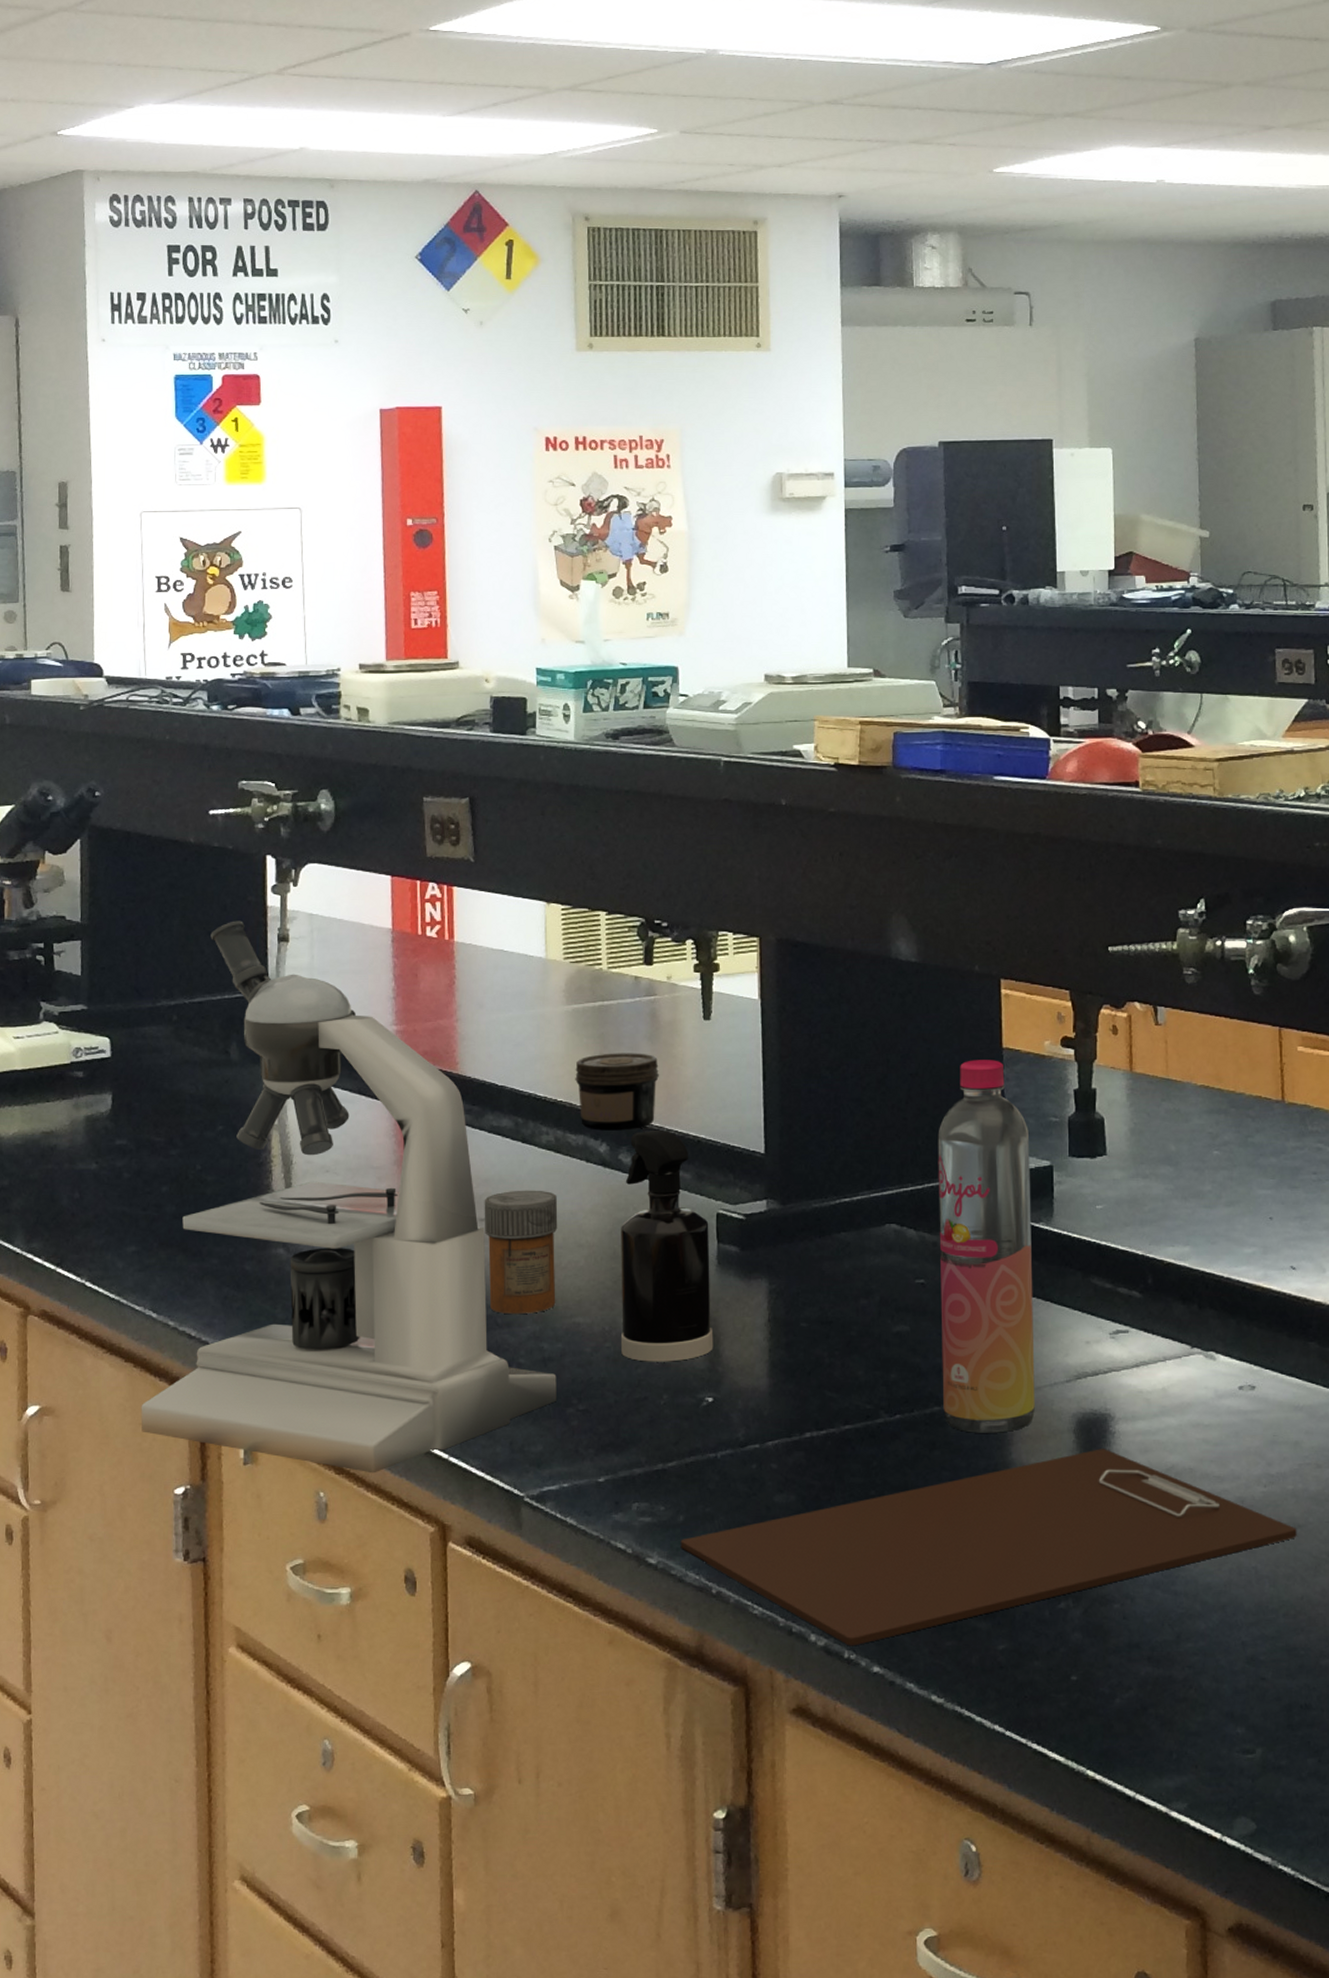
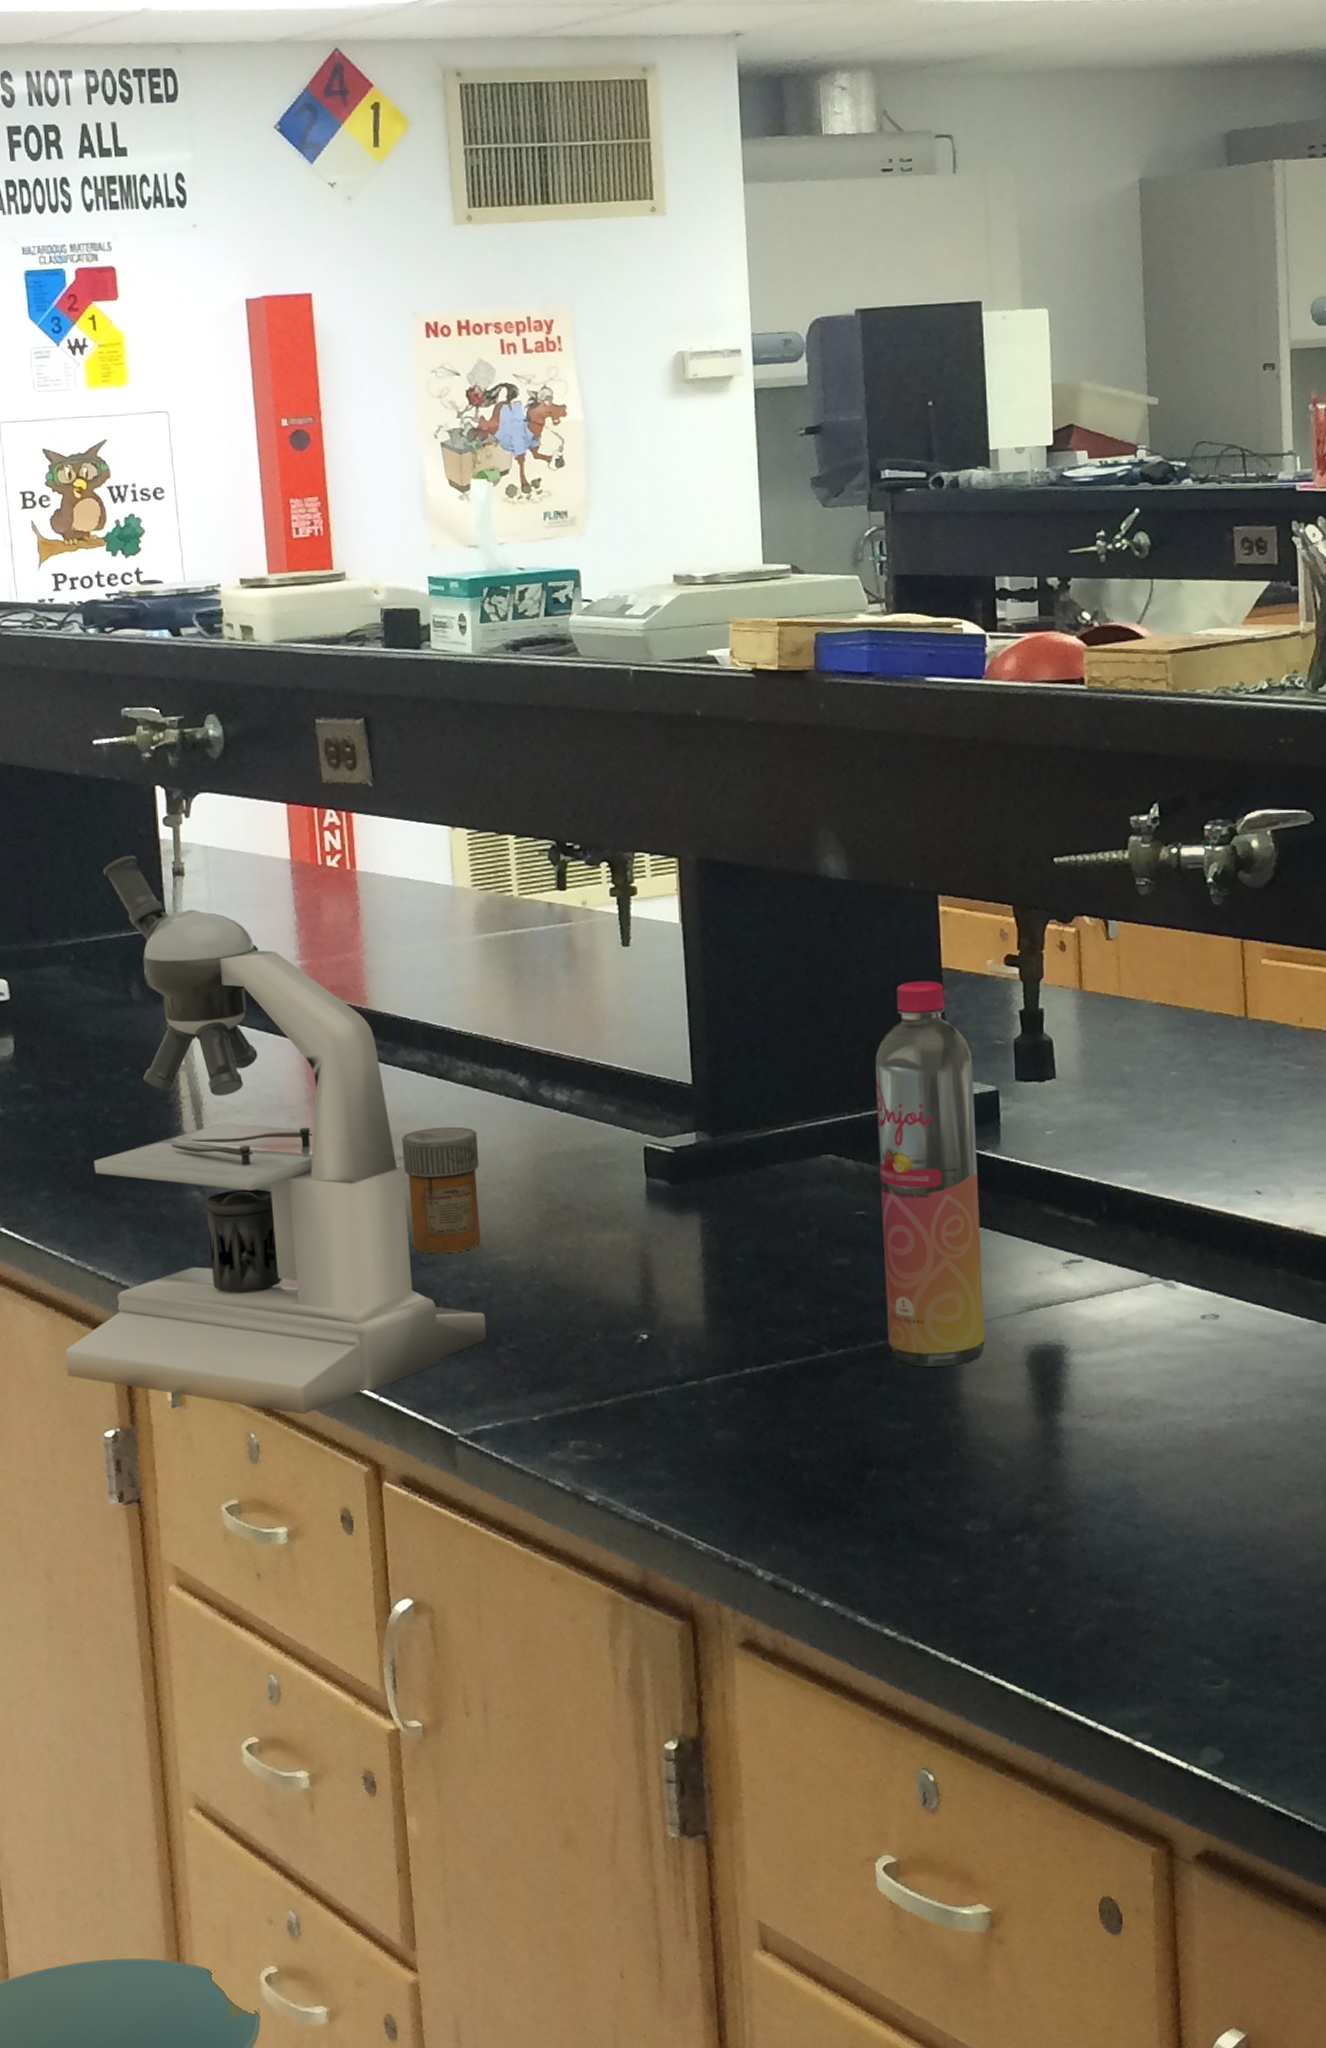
jar: present [575,1053,659,1131] -> none [489,982,578,1064]
spray bottle: present [620,1130,714,1362] -> none [545,1063,646,1300]
clipboard: present [680,1449,1297,1646] -> none [620,1381,1265,1581]

